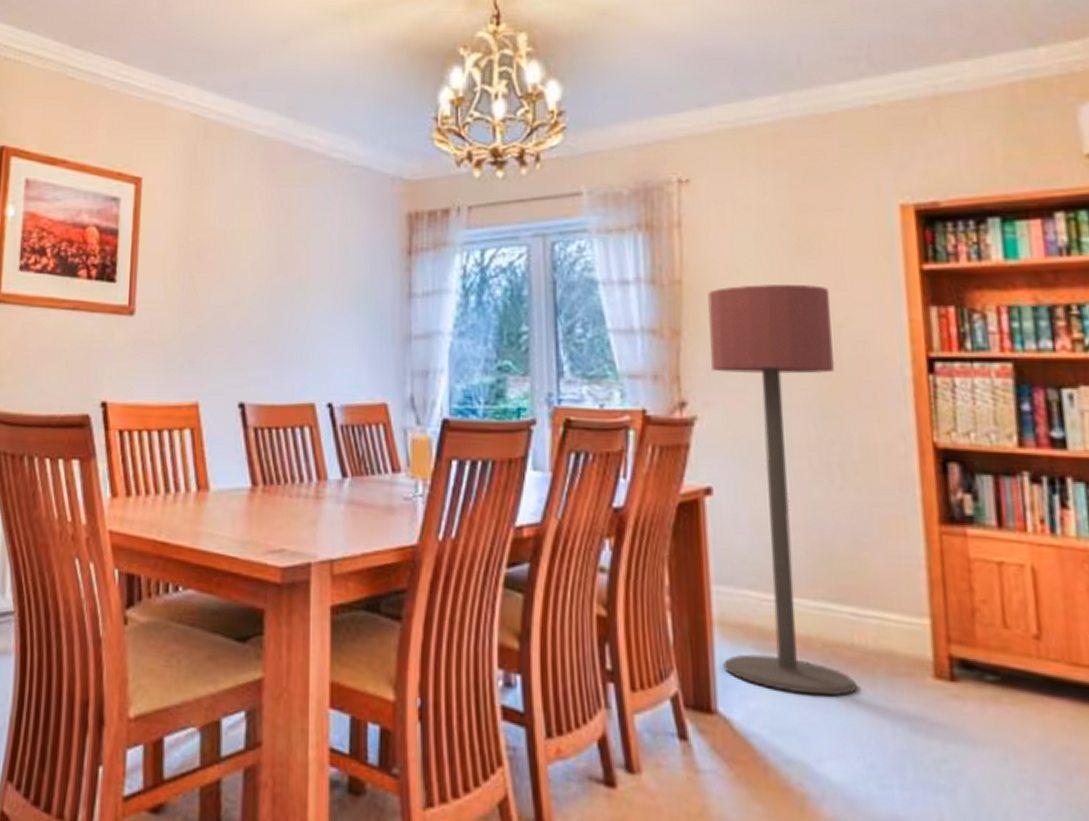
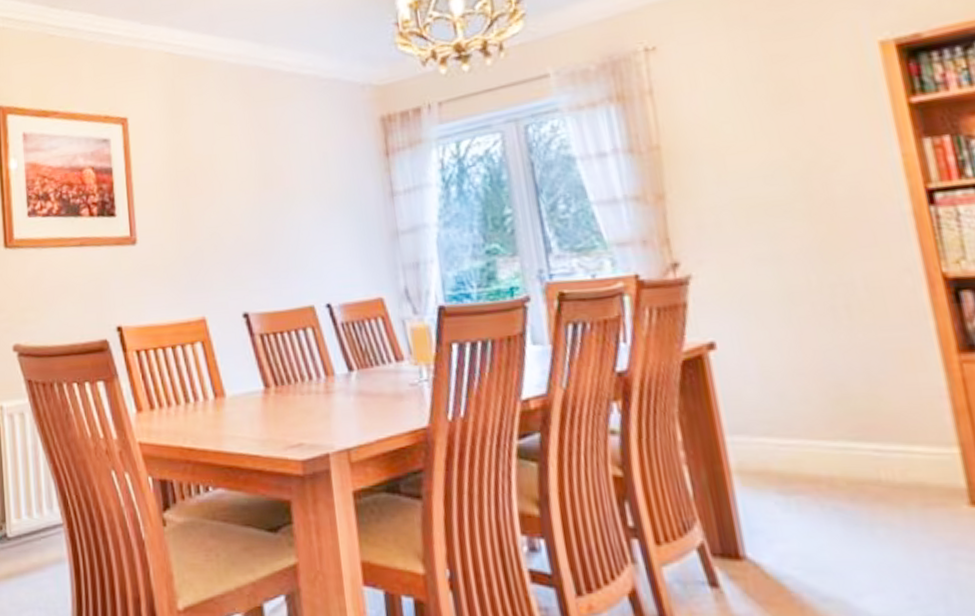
floor lamp: present [707,283,859,696] -> none [688,132,891,533]

